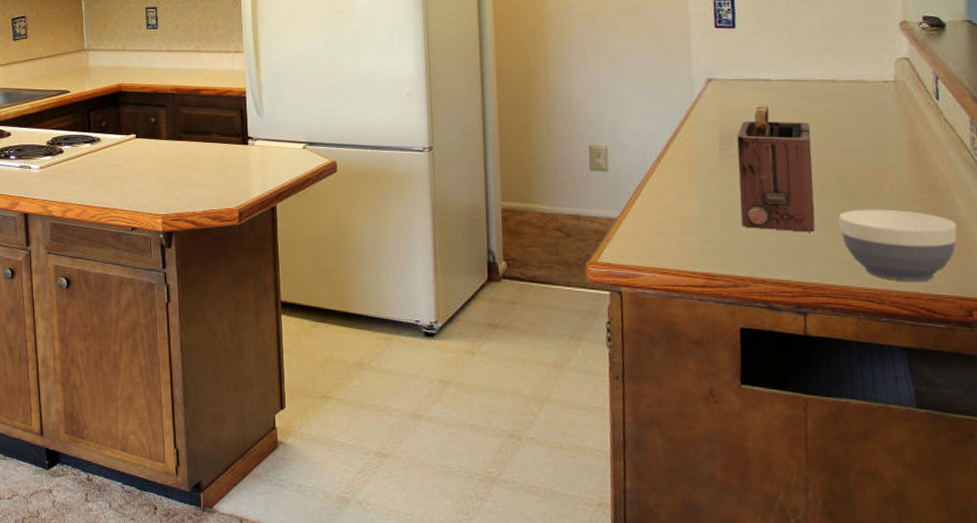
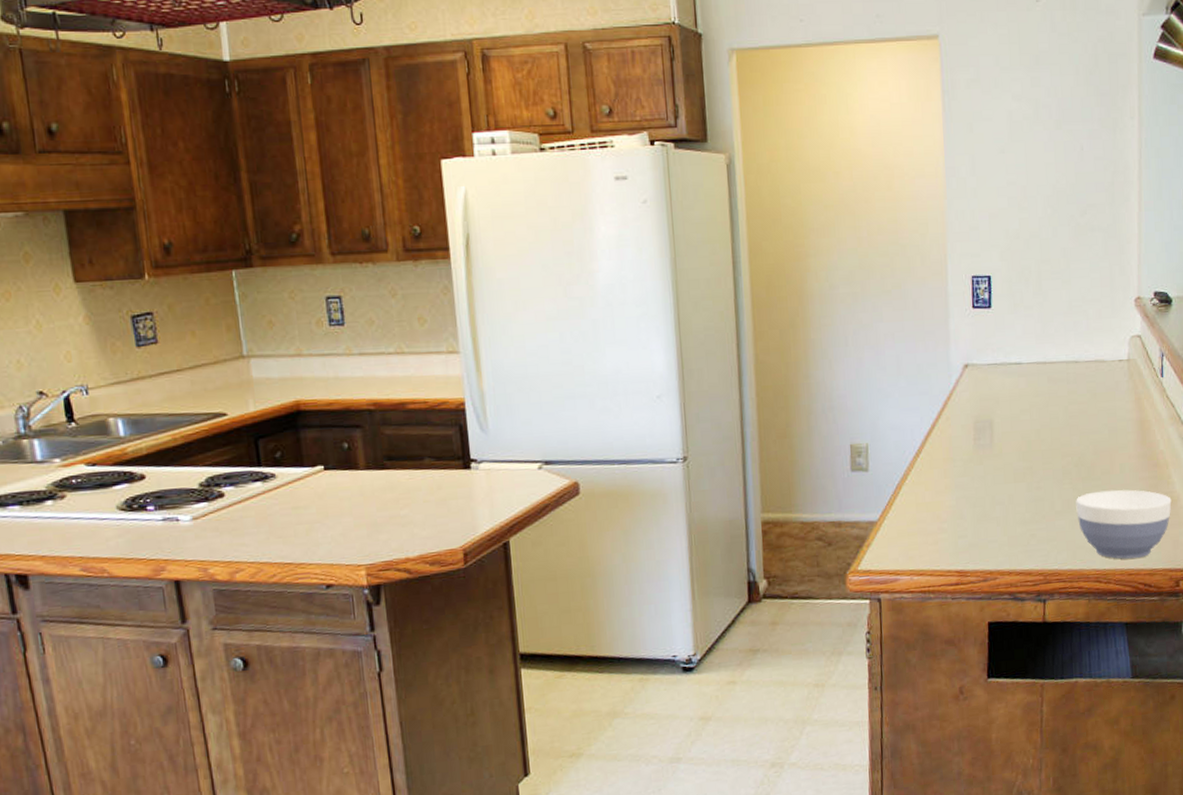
toaster: present [737,105,815,232] -> none [990,390,1056,520]

